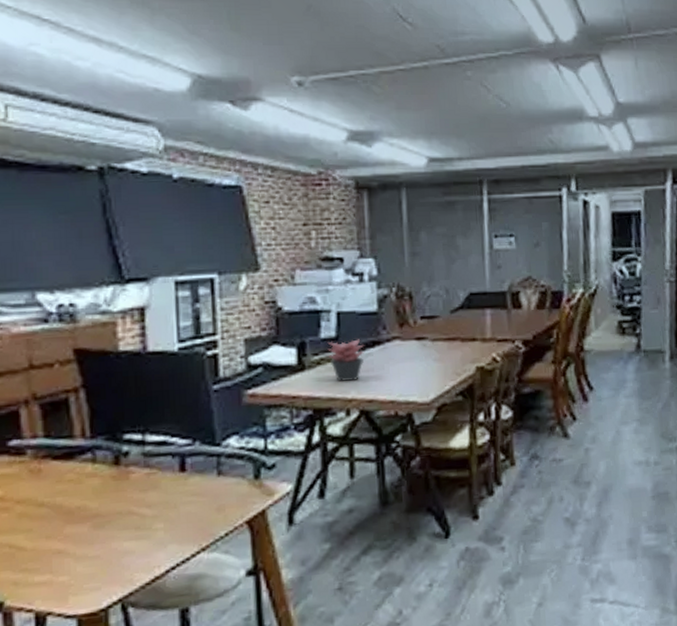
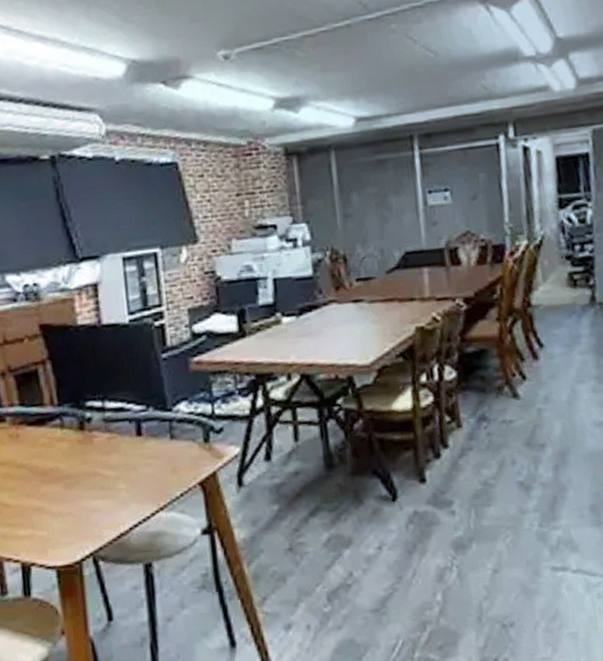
succulent plant: present [327,339,365,382] -> none [265,304,303,347]

